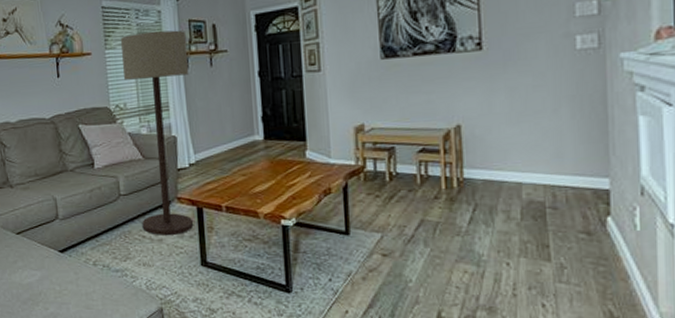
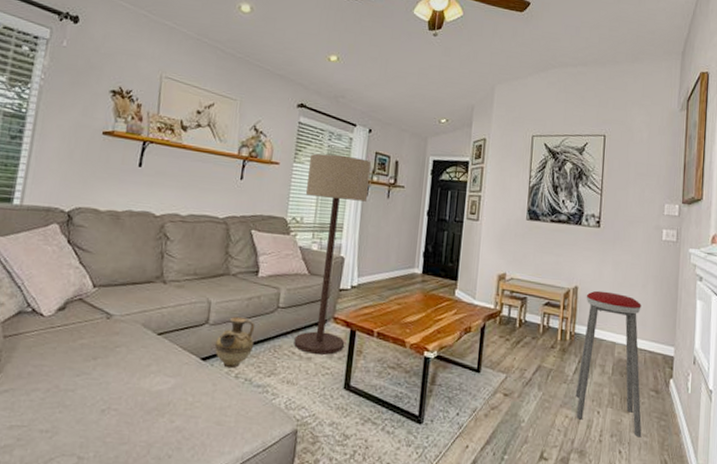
ceramic jug: none [68,208,105,257] -> present [214,316,255,369]
music stool: none [473,124,572,288] -> present [575,290,642,438]

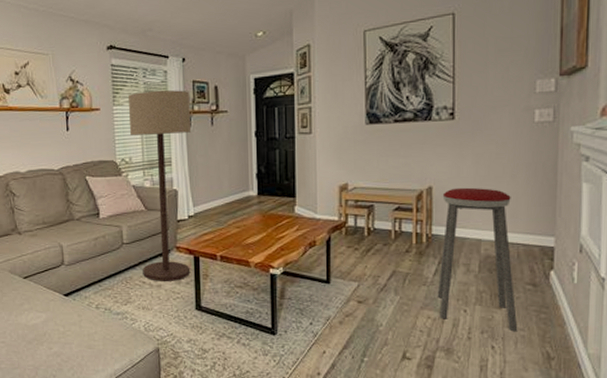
ceramic jug: present [214,316,255,369] -> none [73,255,108,301]

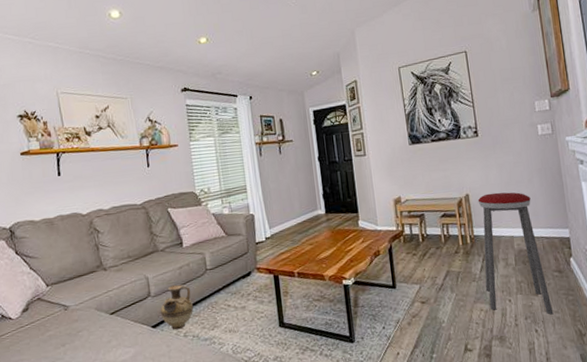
ceramic jug: none [73,255,108,301] -> present [160,284,194,330]
floor lamp: present [129,90,191,281] -> none [203,124,272,303]

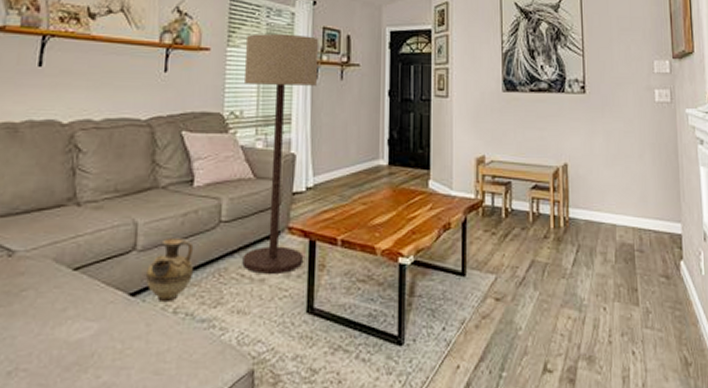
floor lamp: none [203,124,272,303] -> present [242,34,318,274]
music stool: present [477,192,554,315] -> none [576,166,656,333]

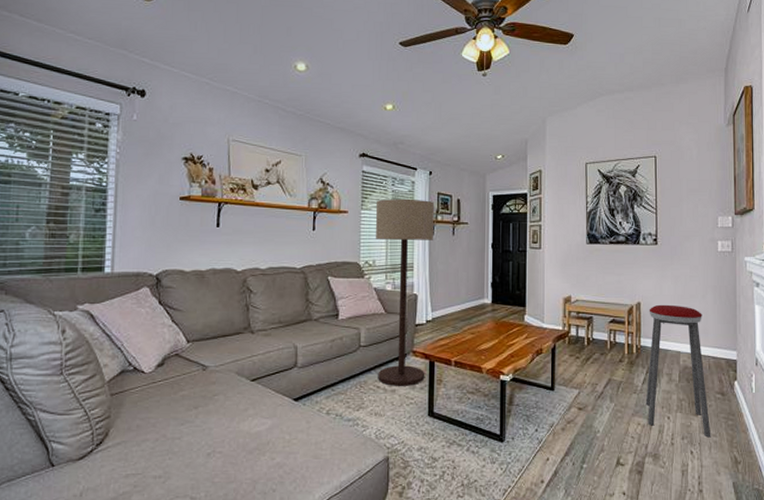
ceramic jug: present [145,237,194,303] -> none [304,358,341,406]
music stool: none [576,166,656,333] -> present [645,304,711,438]

